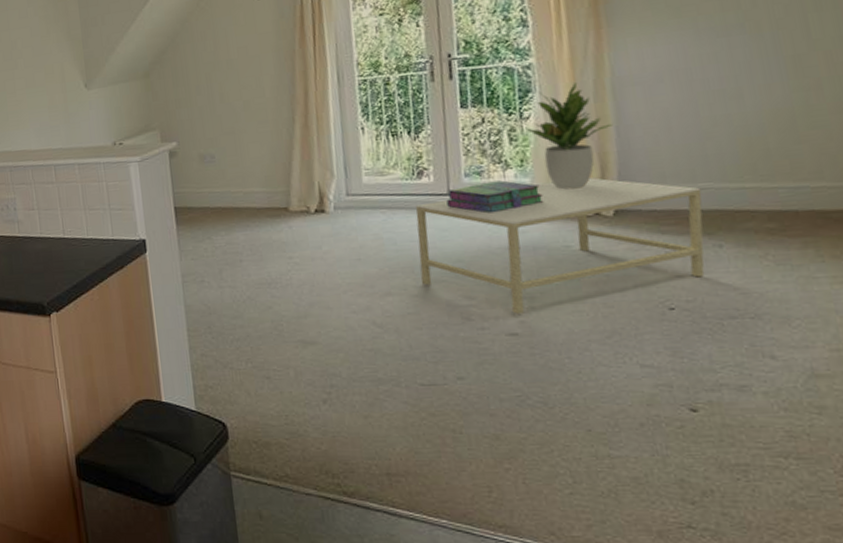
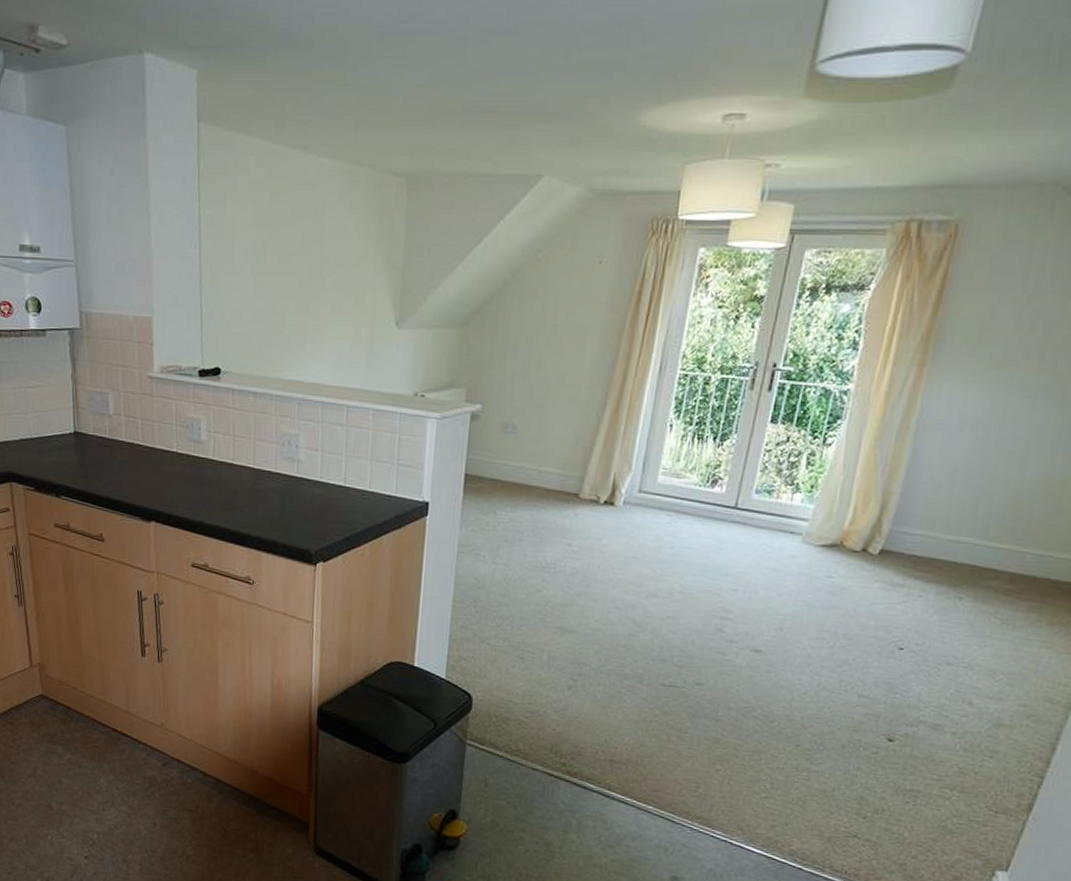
coffee table: present [416,177,705,314] -> none [688,511,962,633]
stack of books: present [446,180,544,214] -> none [731,502,822,534]
potted plant: present [527,83,612,190] -> none [826,417,904,523]

